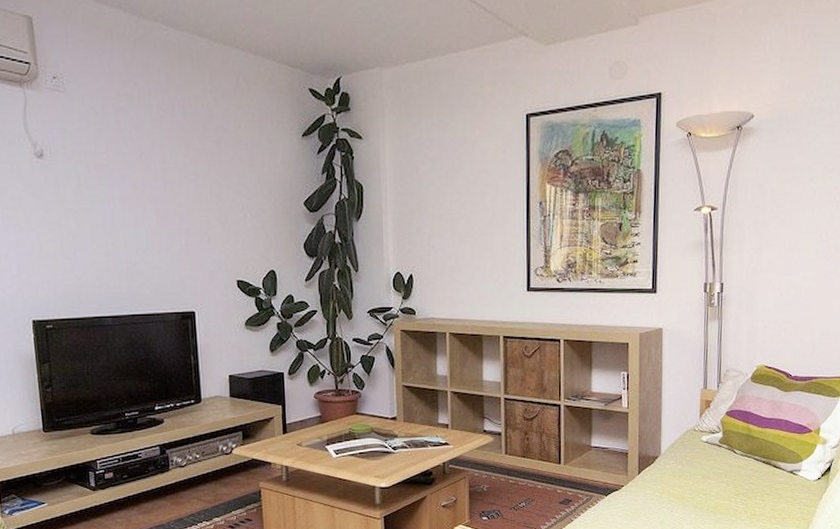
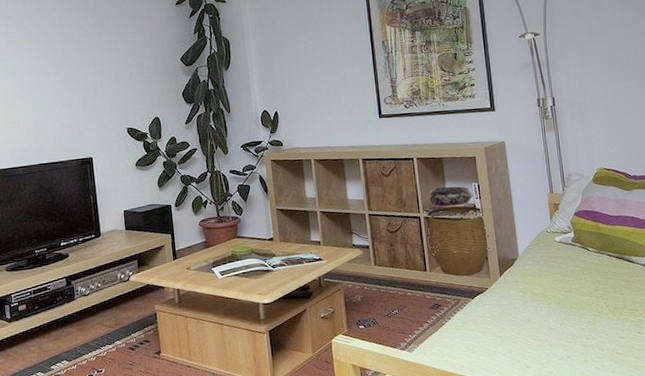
basket: none [565,395,632,471] -> present [425,205,490,276]
decorative bowl: none [572,374,620,394] -> present [428,186,473,206]

